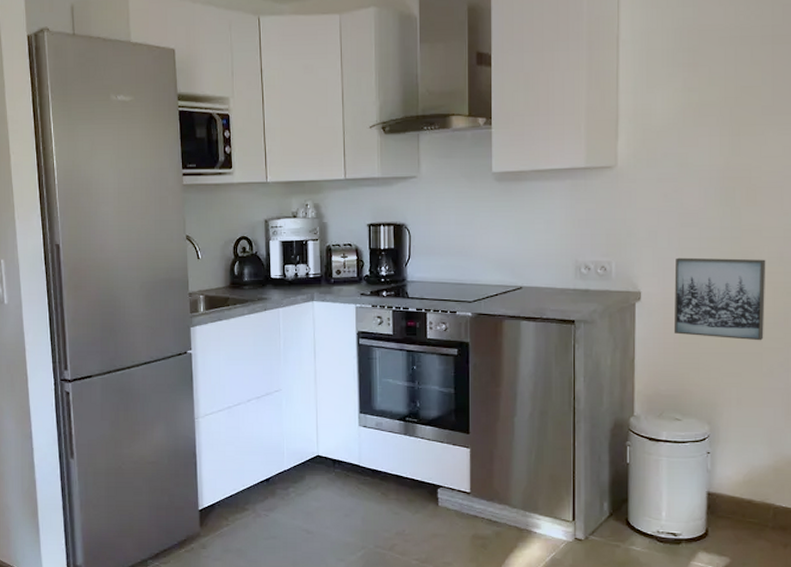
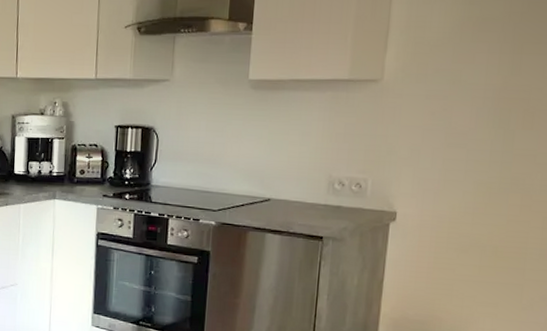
wall art: present [673,257,766,341] -> none [428,179,538,272]

